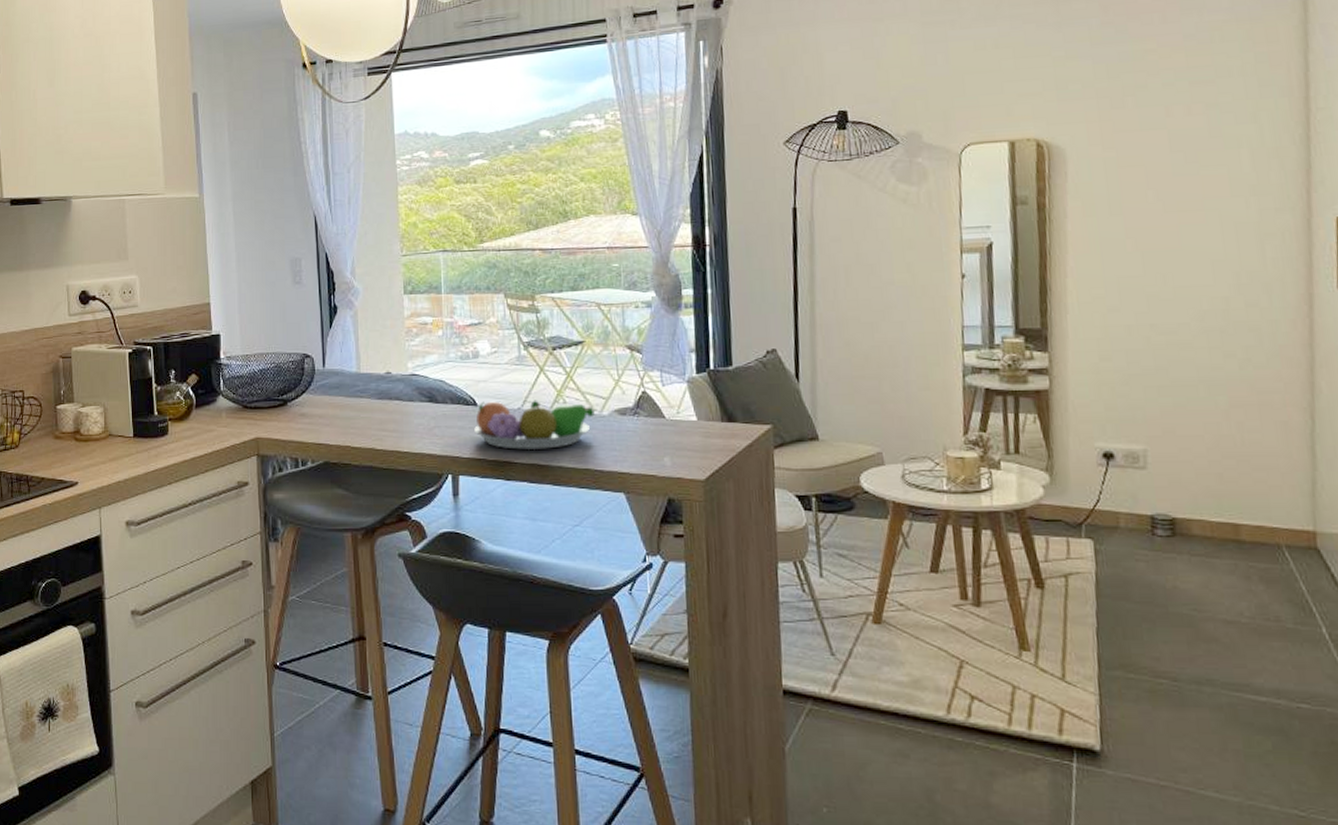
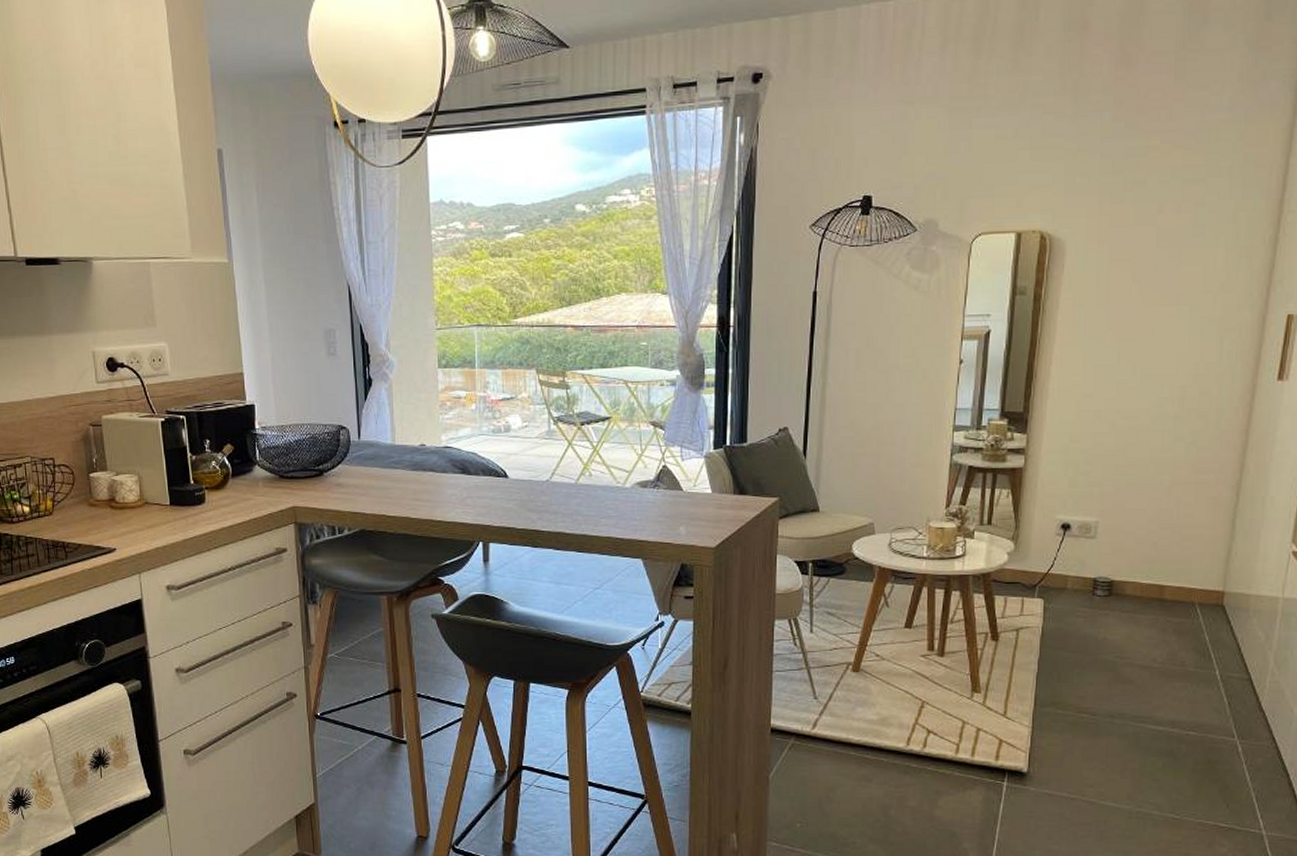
fruit bowl: present [474,400,595,450] -> none [505,472,618,519]

